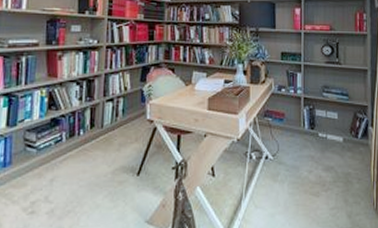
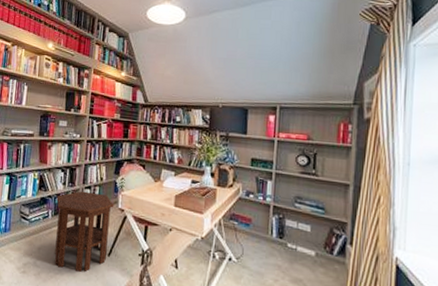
side table: none [72,105,142,199] -> present [55,191,114,272]

